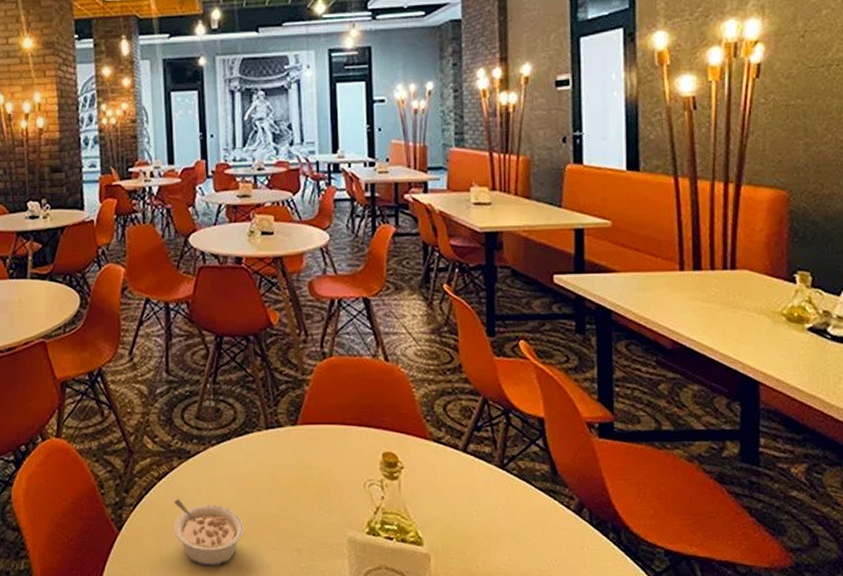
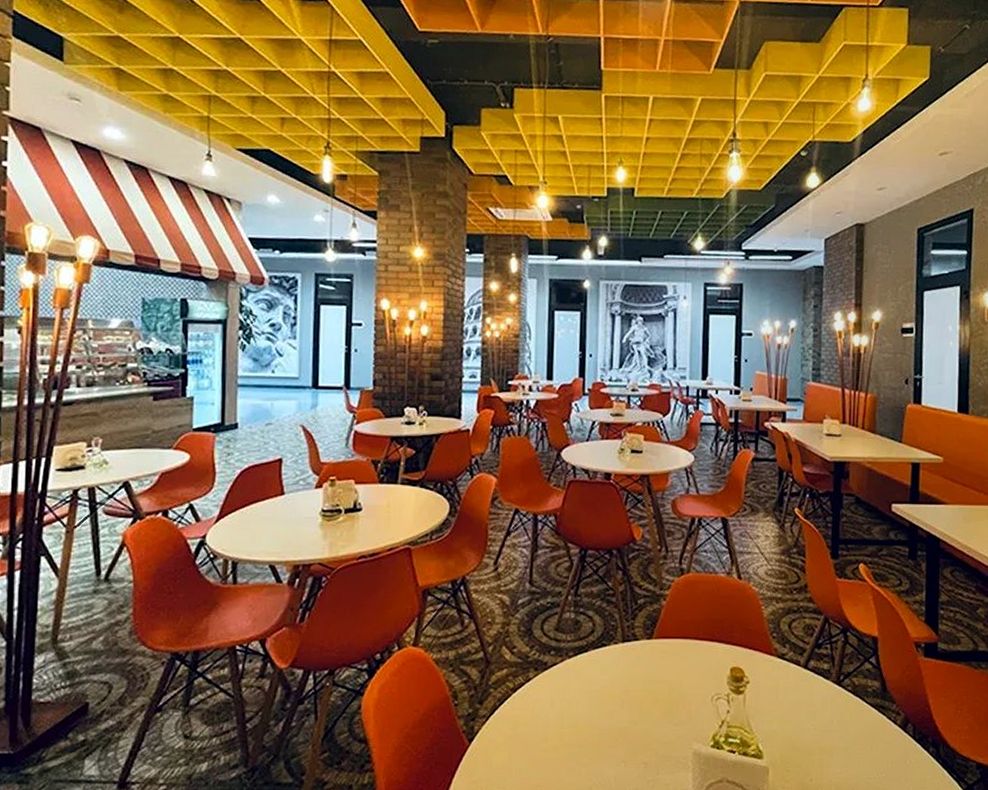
legume: present [173,499,245,567] -> none [524,711,595,780]

